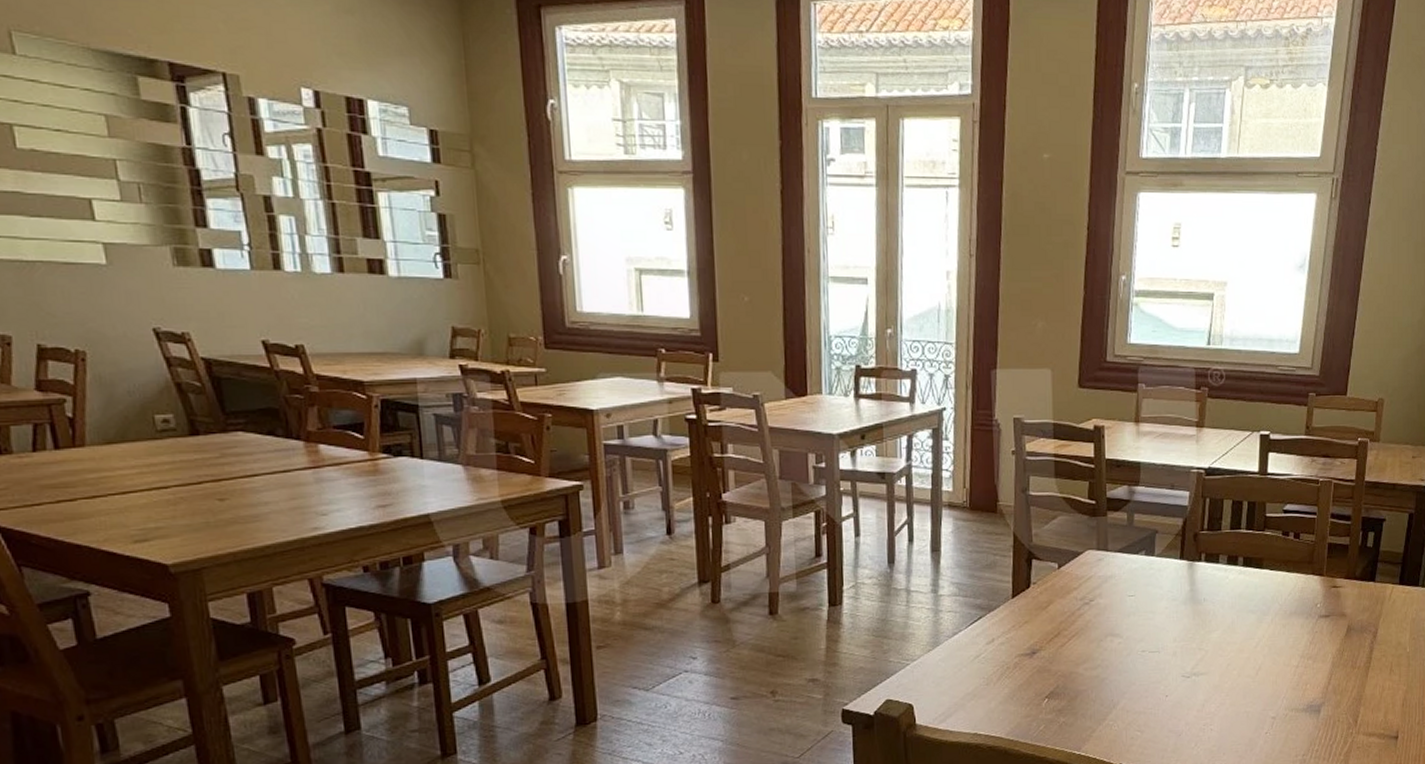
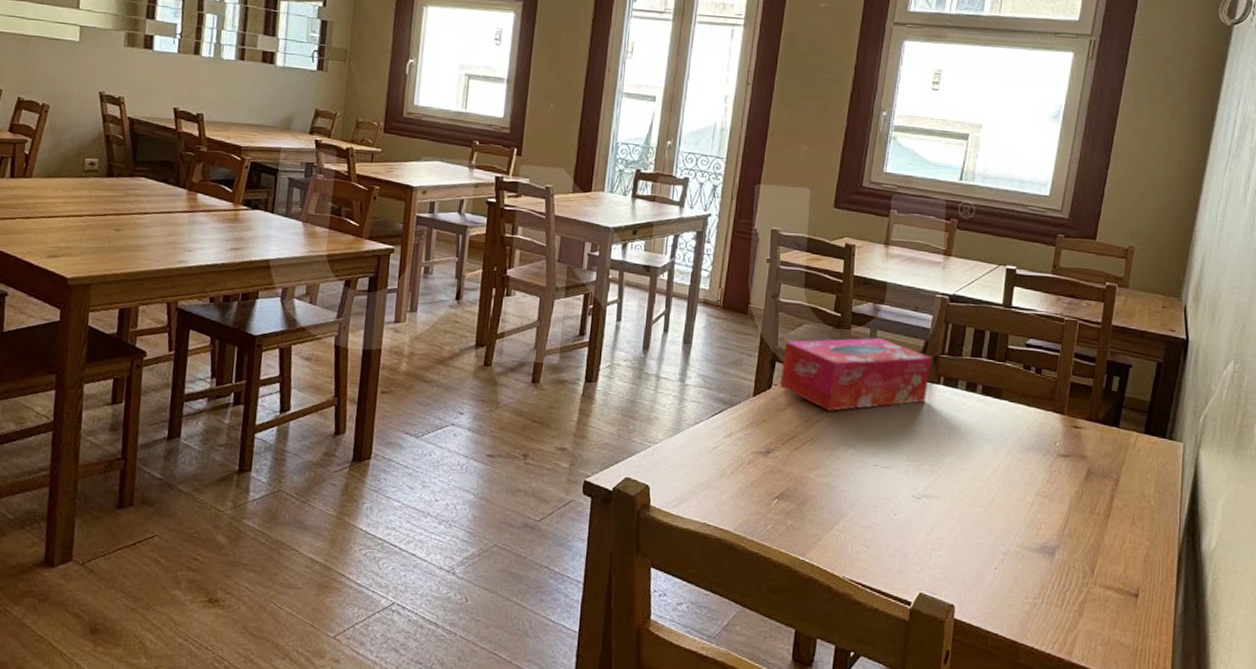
tissue box: none [1038,522,1192,603] -> present [779,338,933,411]

